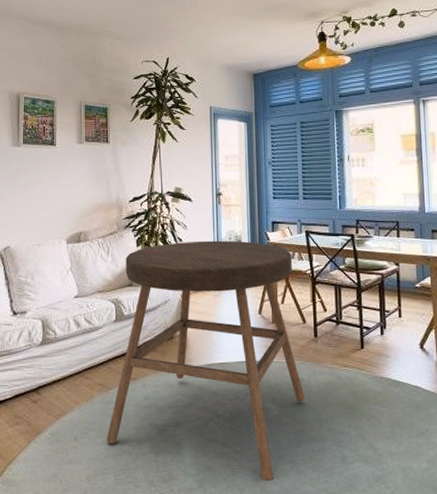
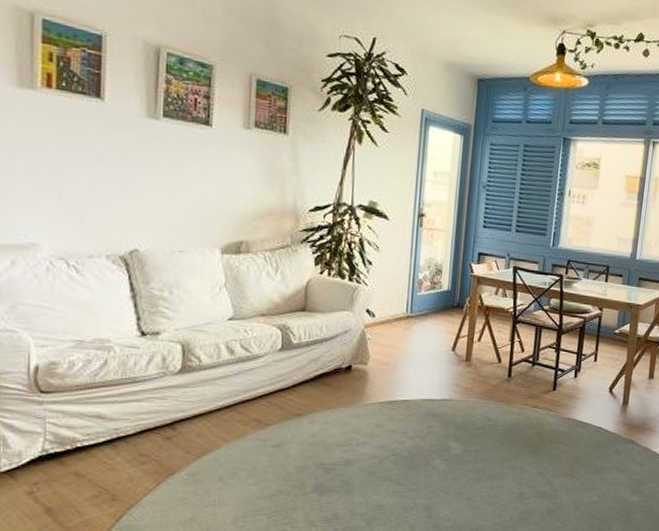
stool: present [106,240,305,481] -> none [260,265,495,517]

